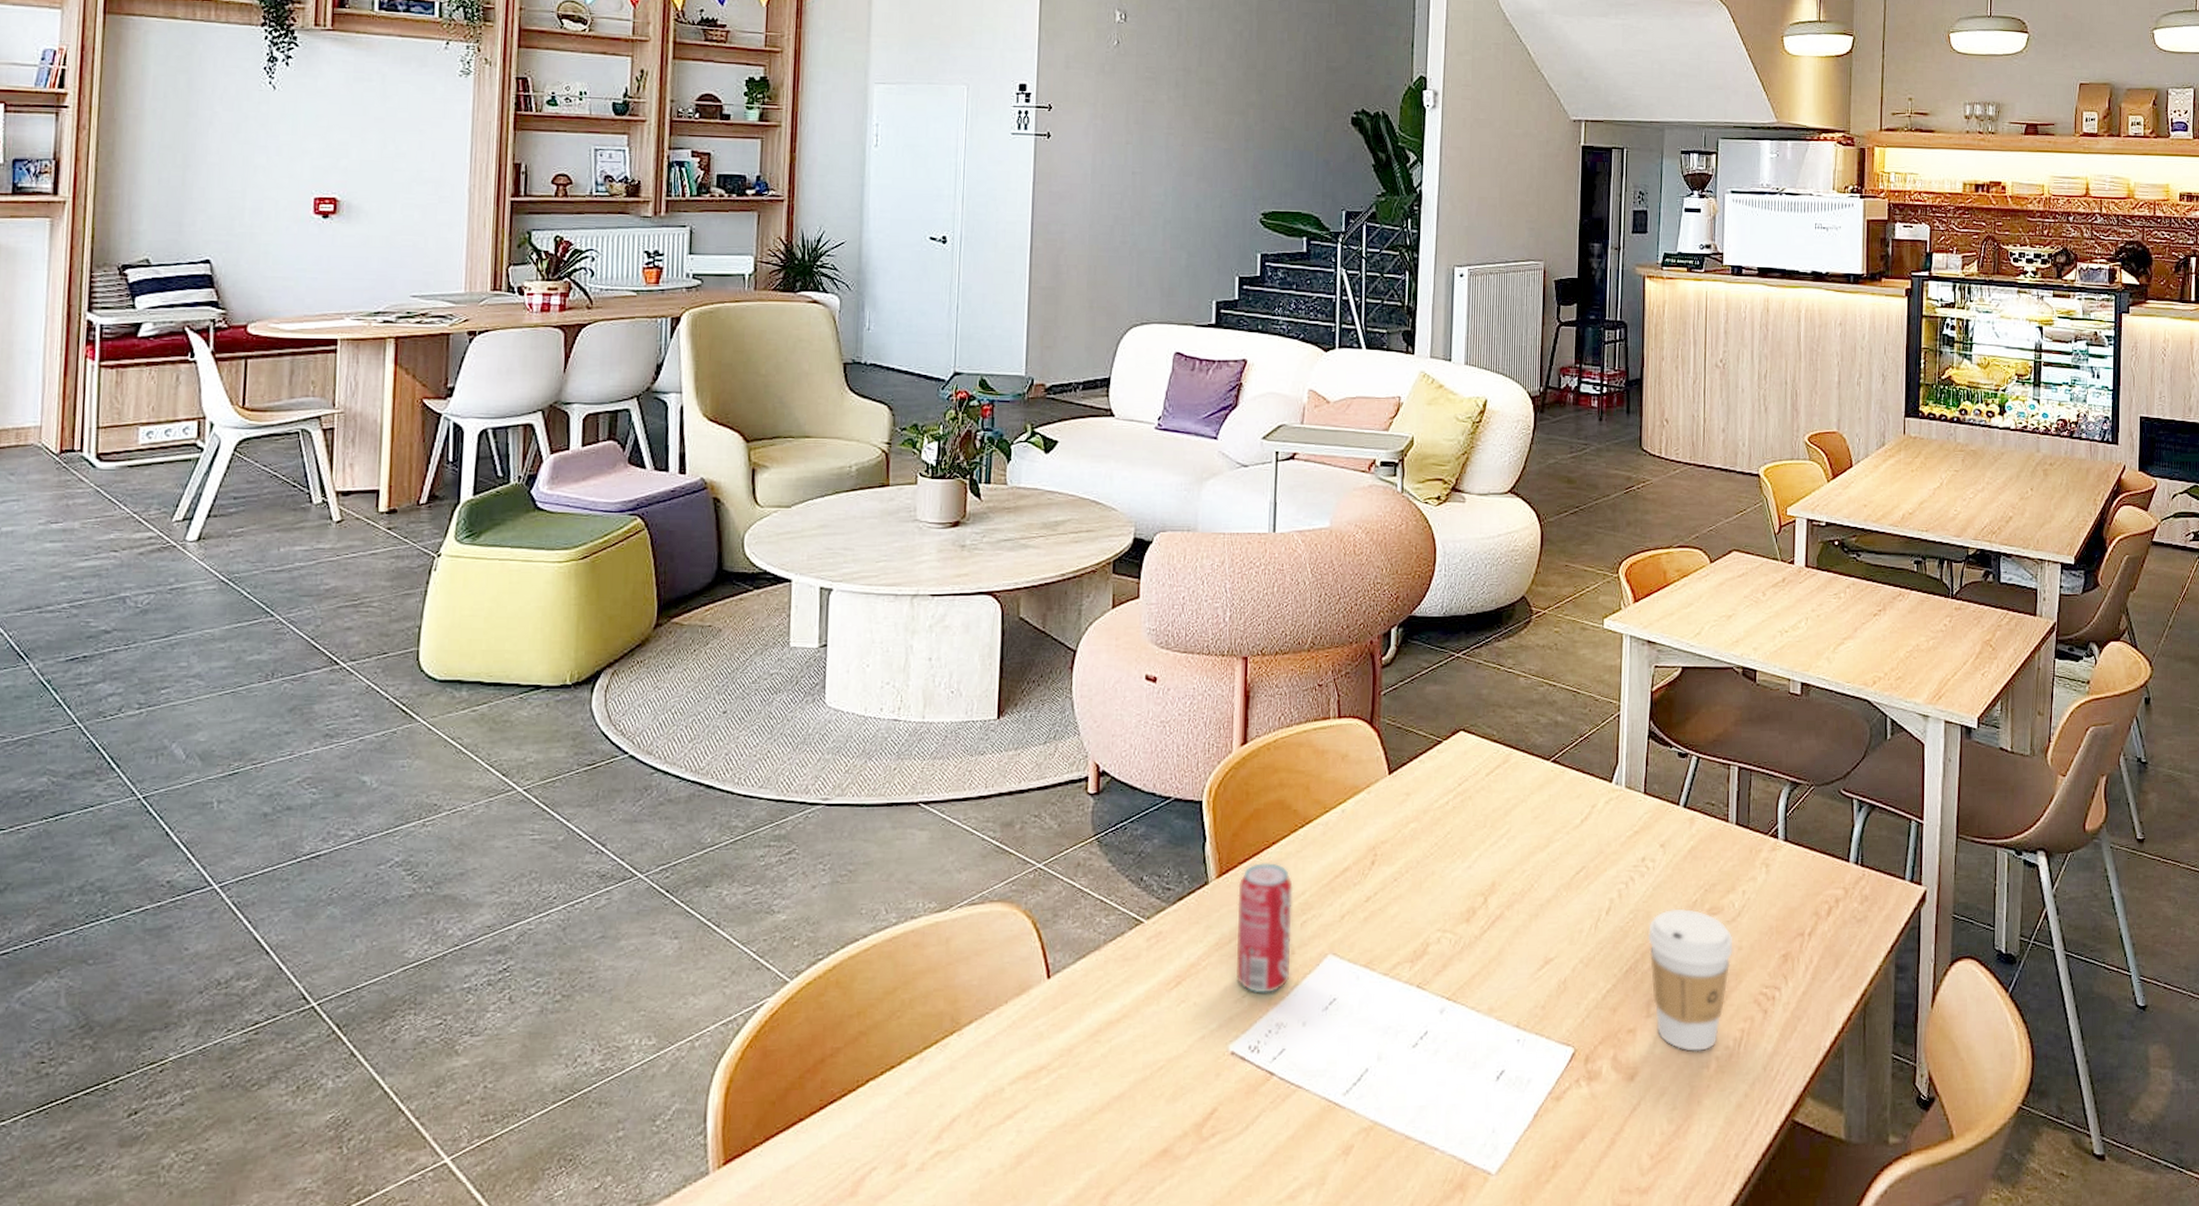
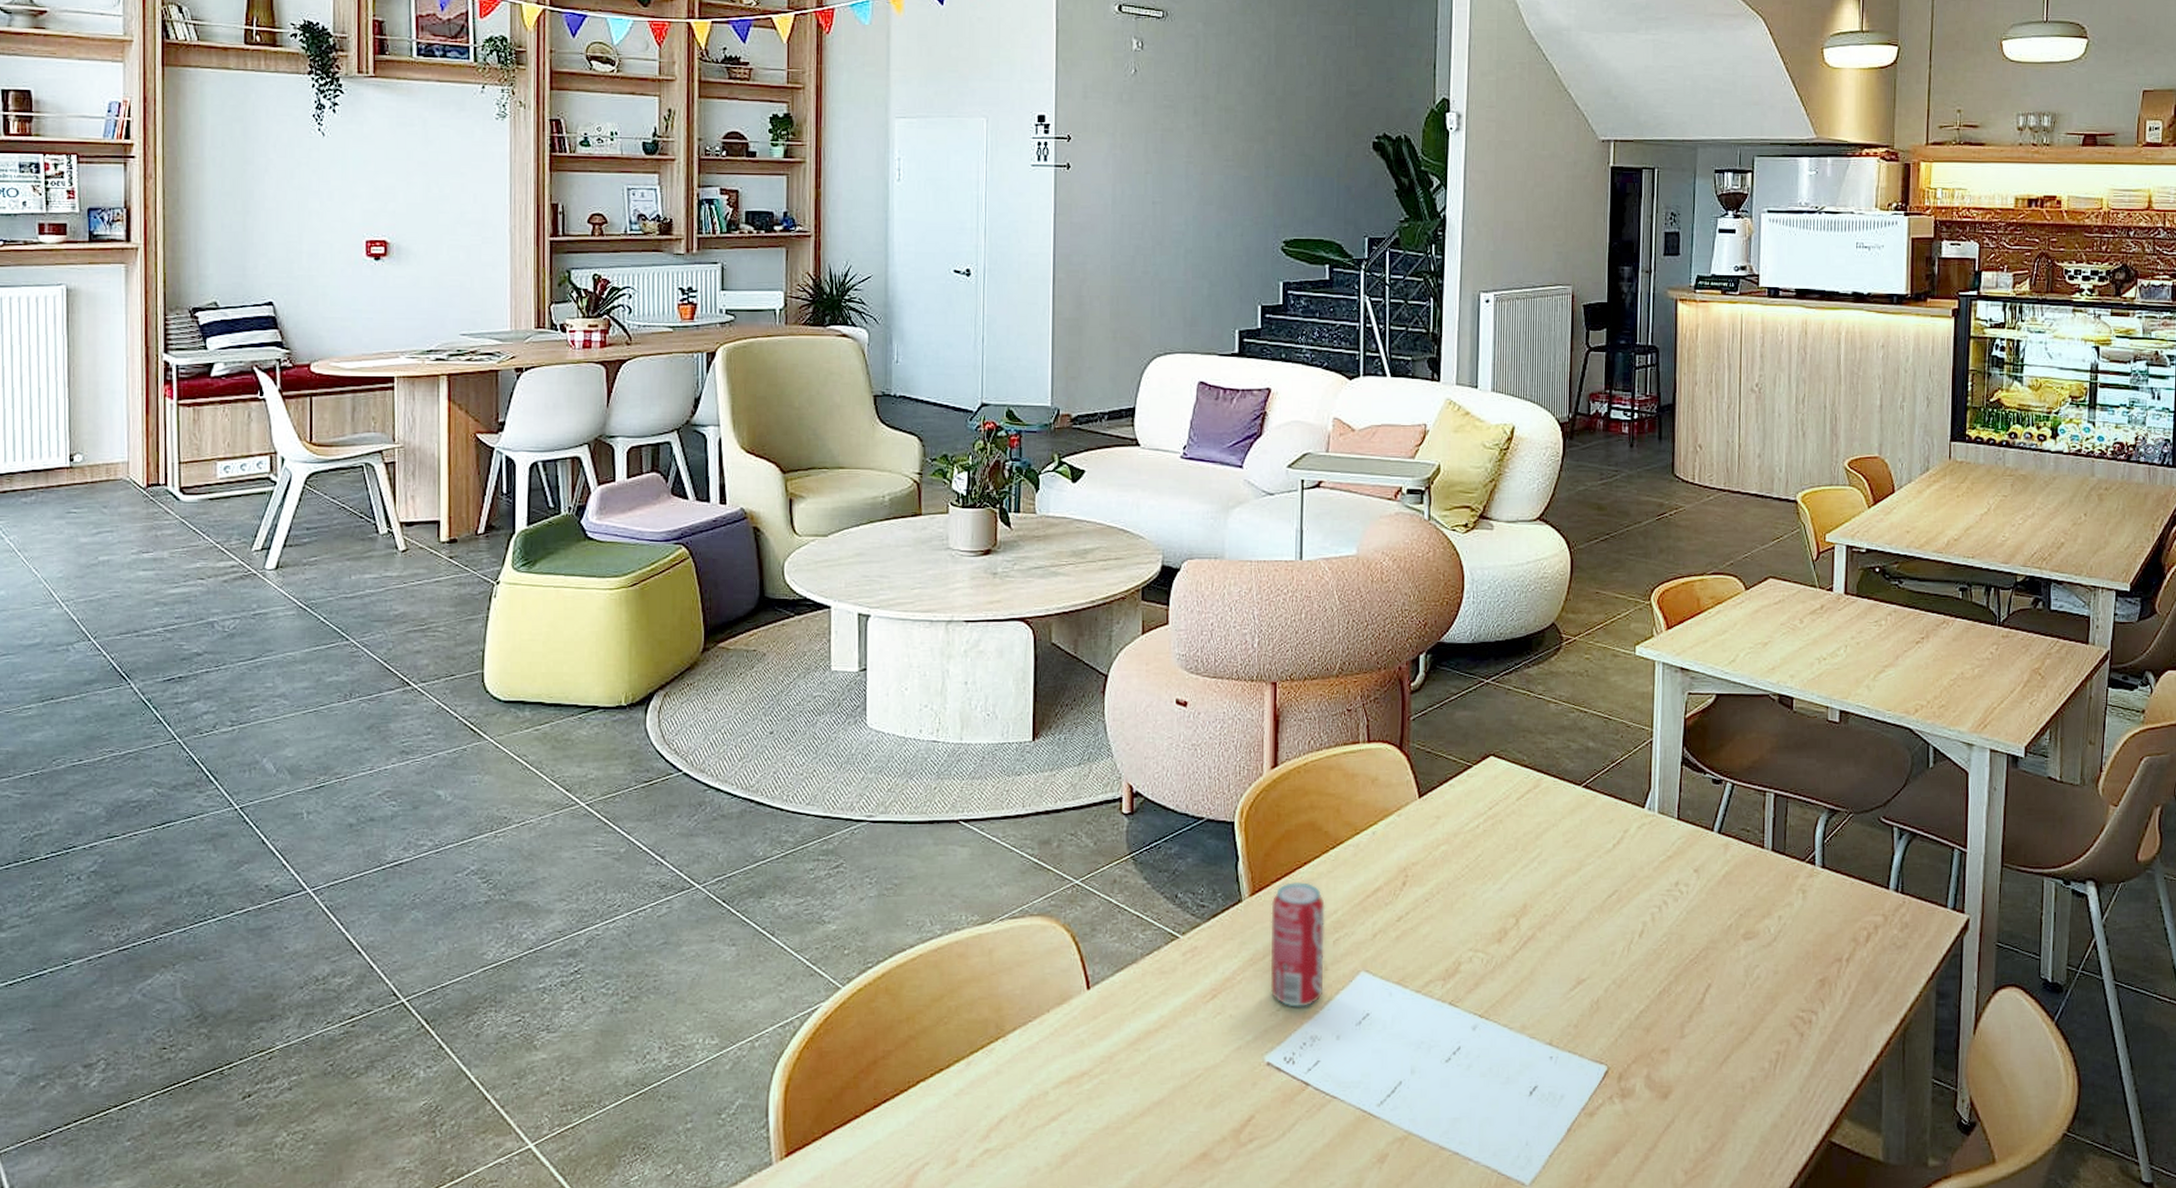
coffee cup: present [1647,908,1733,1051] -> none [1681,932,1769,1072]

